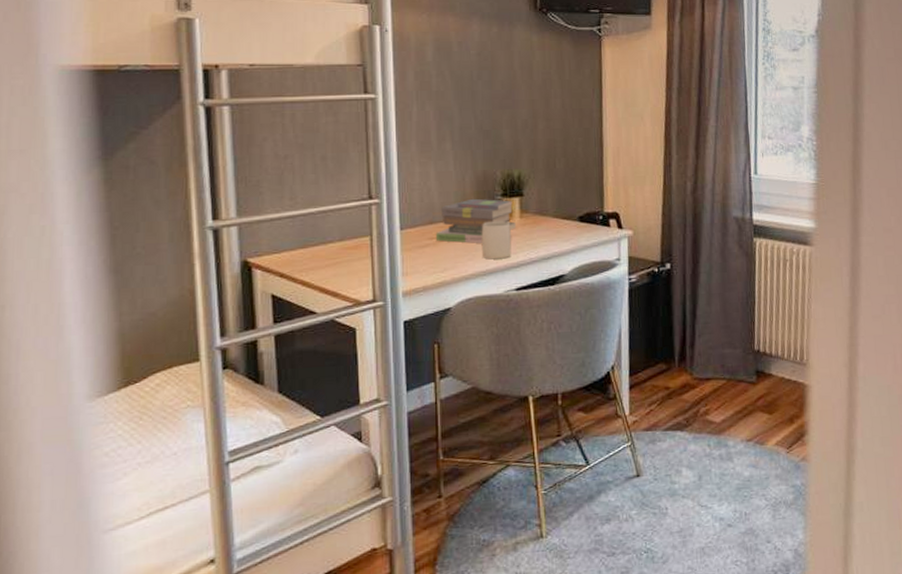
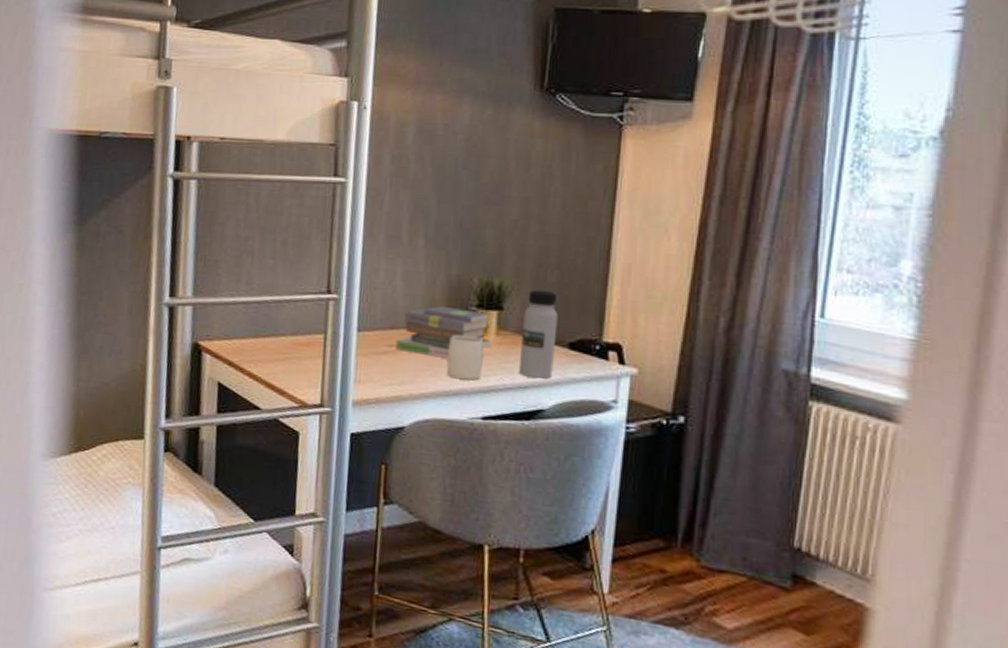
water bottle: none [540,175,569,249] -> present [518,289,559,379]

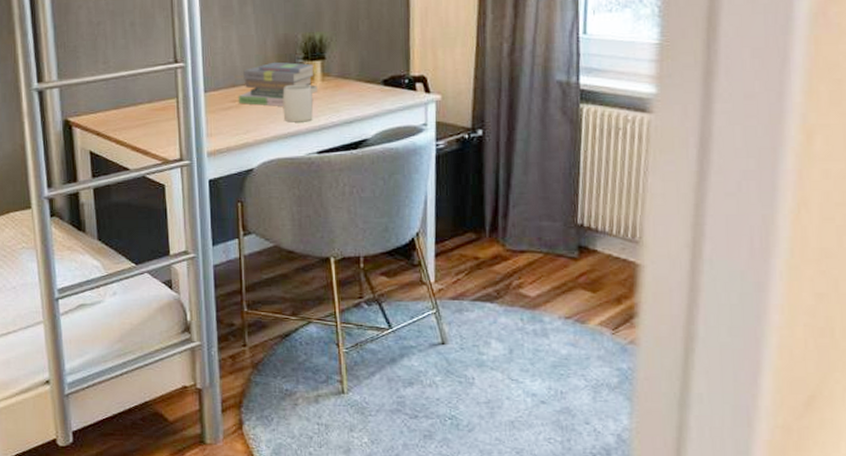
water bottle: present [518,289,559,379] -> none [343,38,372,113]

